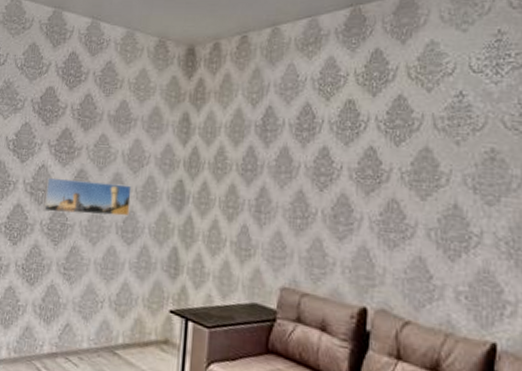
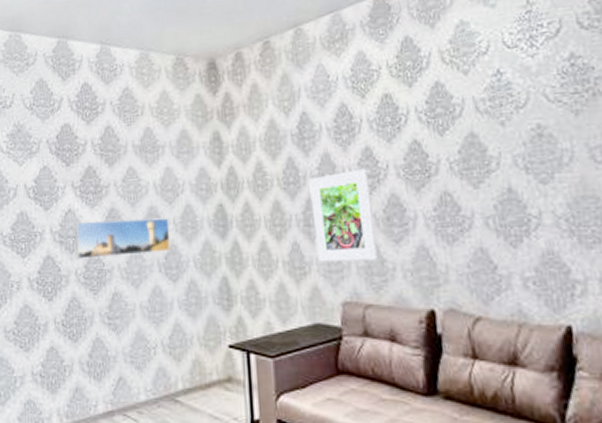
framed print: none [263,166,323,253] -> present [309,169,378,262]

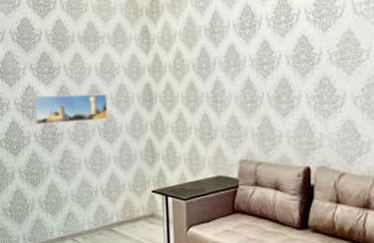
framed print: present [309,169,378,262] -> none [218,58,269,130]

